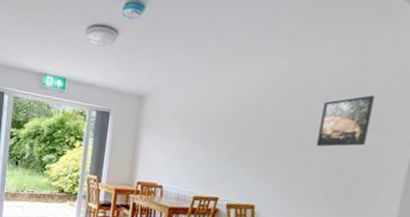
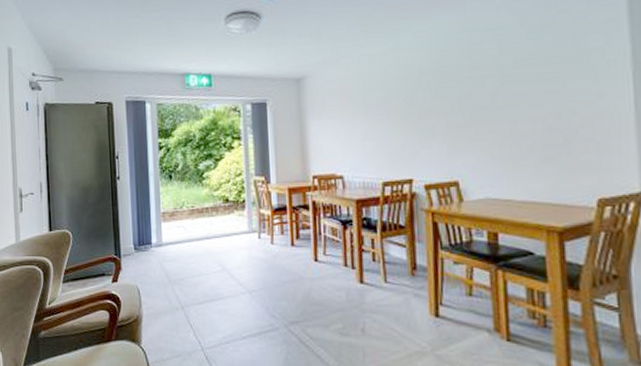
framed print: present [316,95,375,147] -> none [512,33,574,101]

